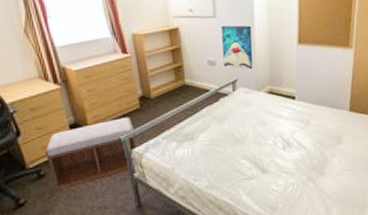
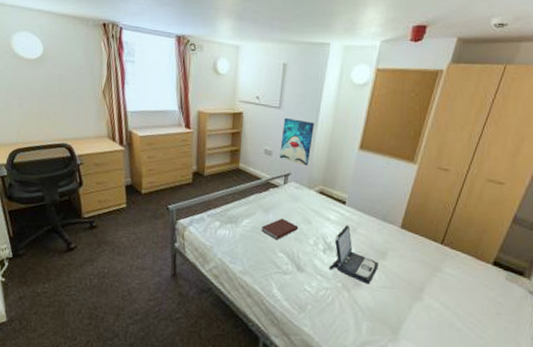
bench: present [44,117,136,191] -> none [99,188,183,245]
book: none [219,125,255,148] -> present [261,218,299,241]
laptop: none [291,118,337,171] -> present [329,225,379,284]

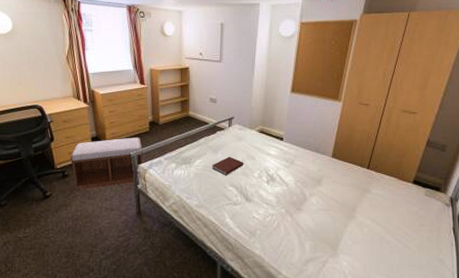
bench: none [99,188,183,245] -> present [70,137,143,191]
wall art: present [279,117,314,166] -> none [223,69,251,110]
laptop: present [329,225,379,284] -> none [273,158,315,208]

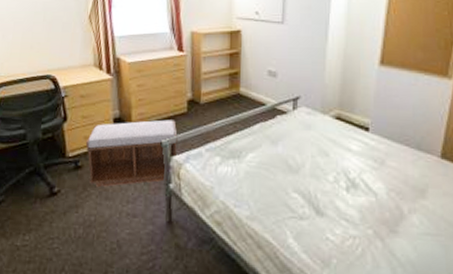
book: present [212,156,244,176] -> none [269,150,314,178]

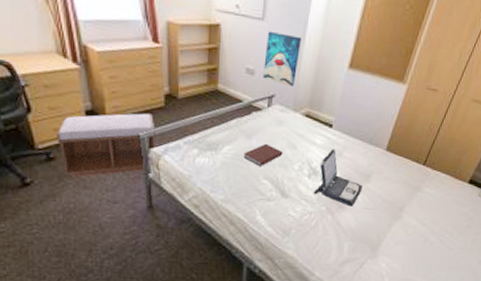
book: none [269,150,314,178] -> present [243,143,283,167]
wall art: none [286,33,324,87] -> present [263,31,301,87]
laptop: none [356,156,417,231] -> present [314,149,363,207]

